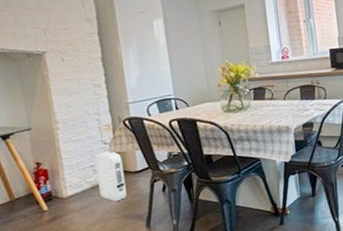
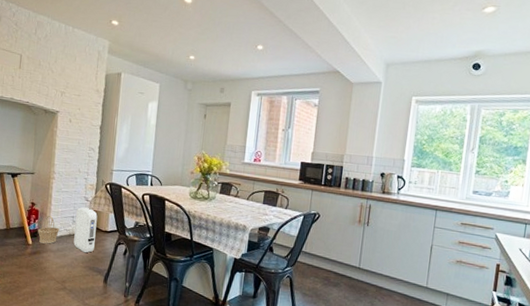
basket: none [52,171,79,206] -> present [38,215,59,244]

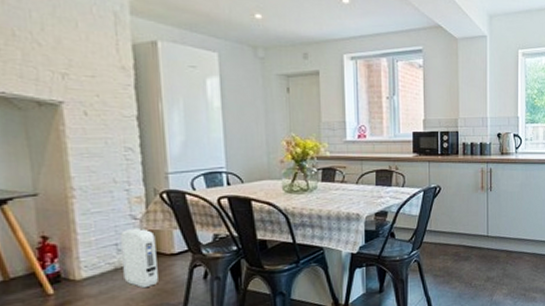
basket: present [38,215,59,244] -> none [61,248,97,289]

